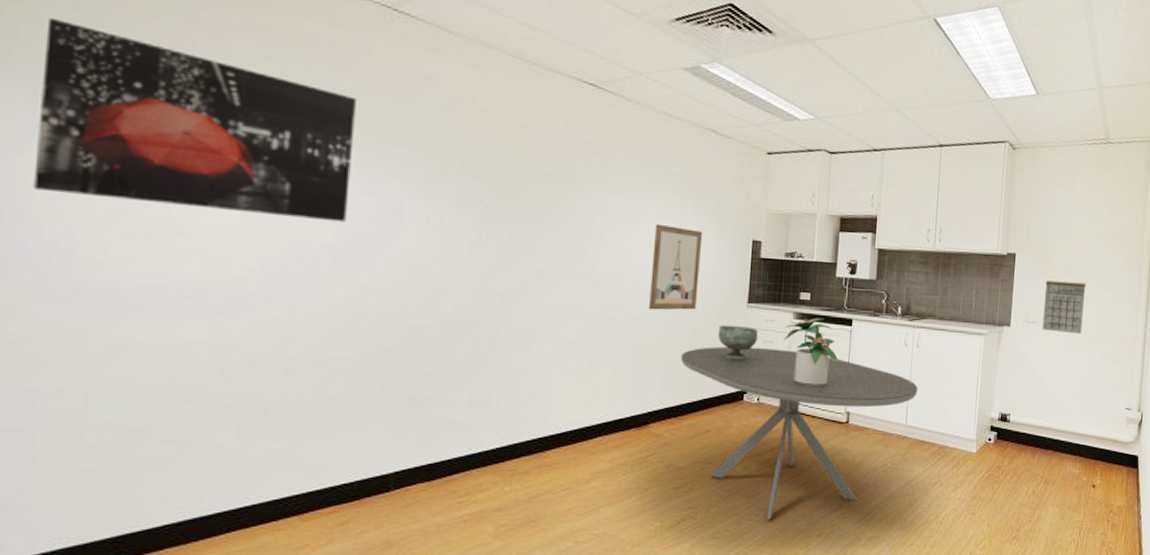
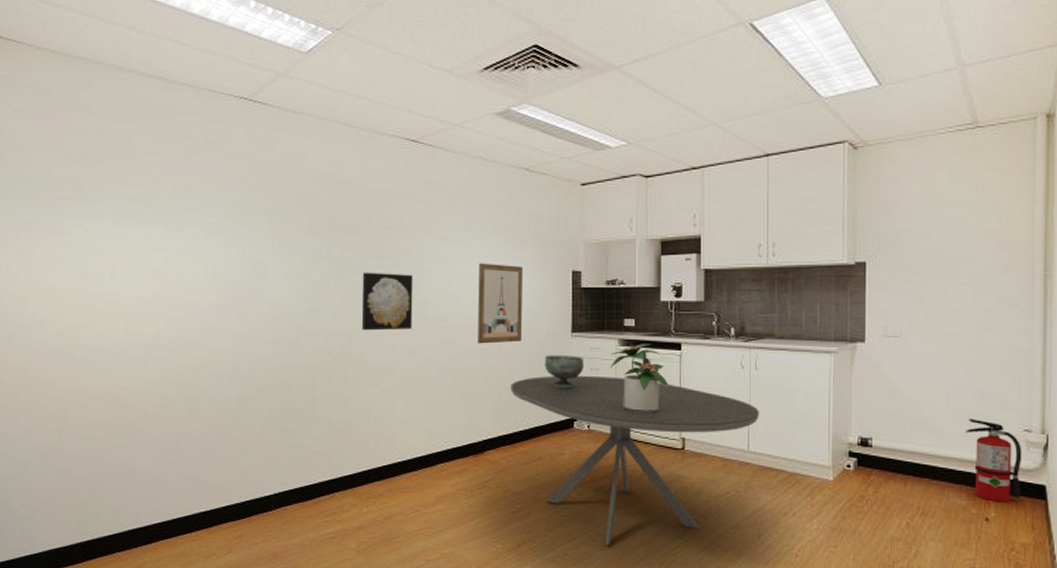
wall art: present [33,17,356,223] -> none [18,145,227,284]
wall art: none [517,223,581,290] -> present [361,272,413,331]
calendar: present [1042,270,1086,335] -> none [905,276,959,347]
fire extinguisher: none [1083,397,1123,471] -> present [965,418,1022,502]

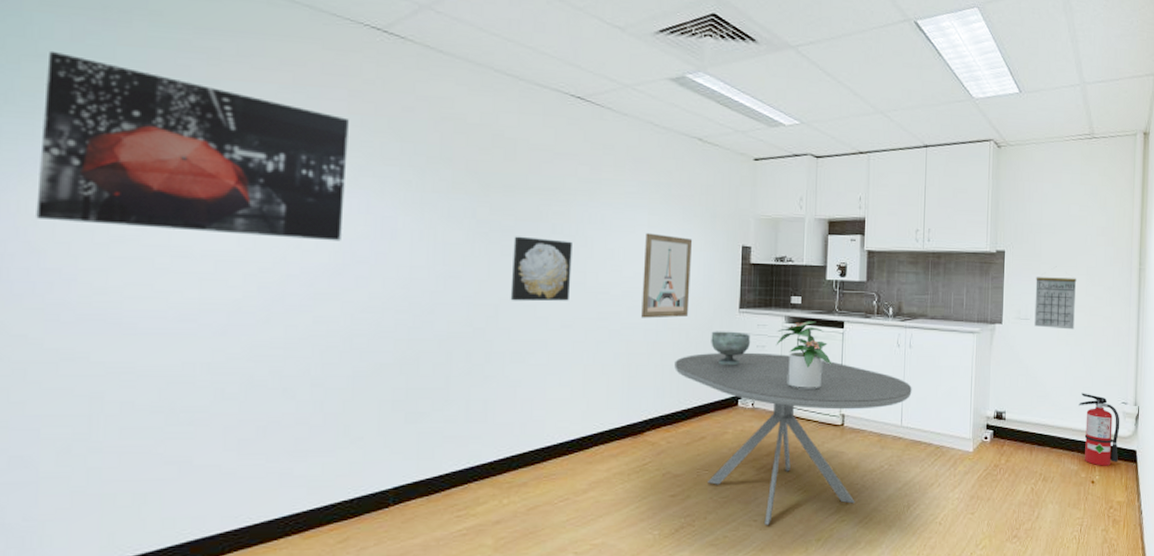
wall art: none [18,145,227,284] -> present [36,50,349,241]
calendar: none [905,276,959,347] -> present [1034,266,1077,330]

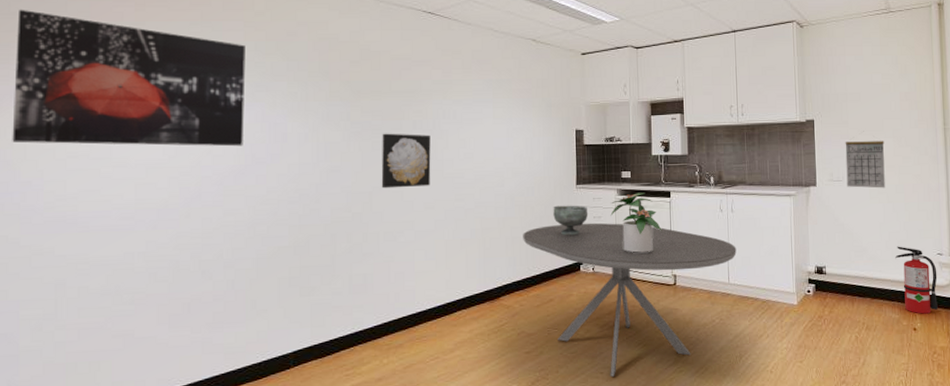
wall art: present [641,232,693,319] -> none [491,123,533,198]

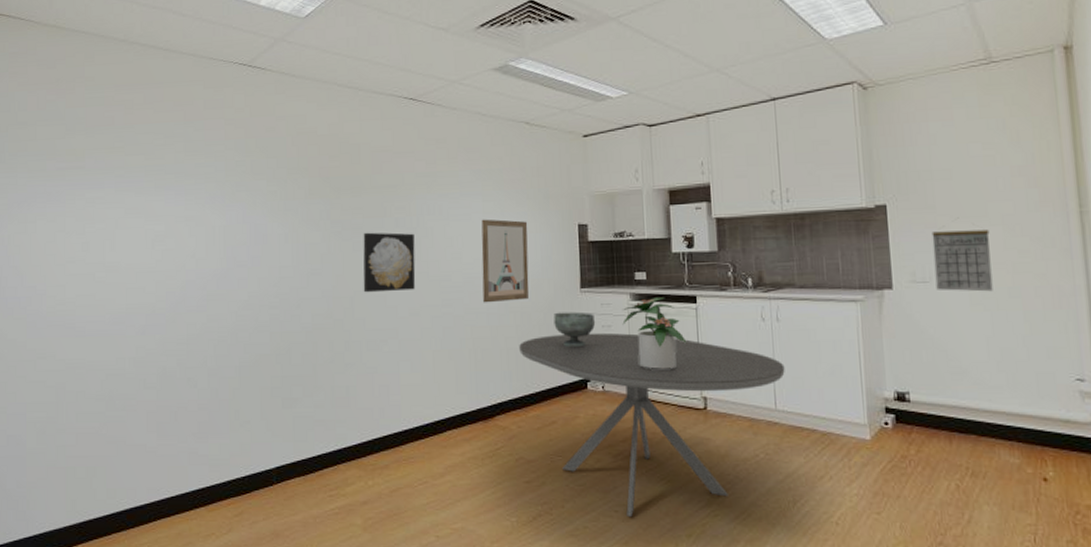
wall art: present [12,9,245,147] -> none [20,119,226,250]
wall art: none [491,123,533,198] -> present [481,219,529,303]
fire extinguisher: present [895,246,938,314] -> none [1011,368,1080,460]

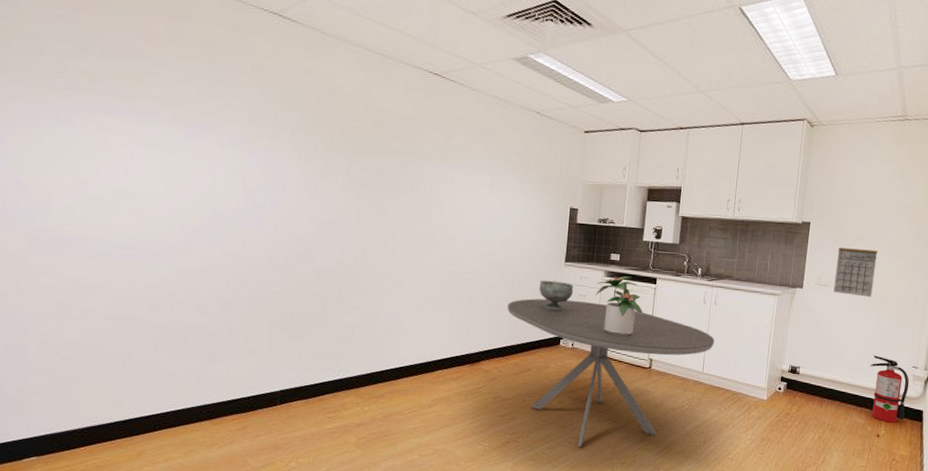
wall art: present [363,232,416,293] -> none [375,191,426,248]
wall art: present [481,219,529,303] -> none [481,193,528,267]
fire extinguisher: none [1011,368,1080,460] -> present [870,355,910,423]

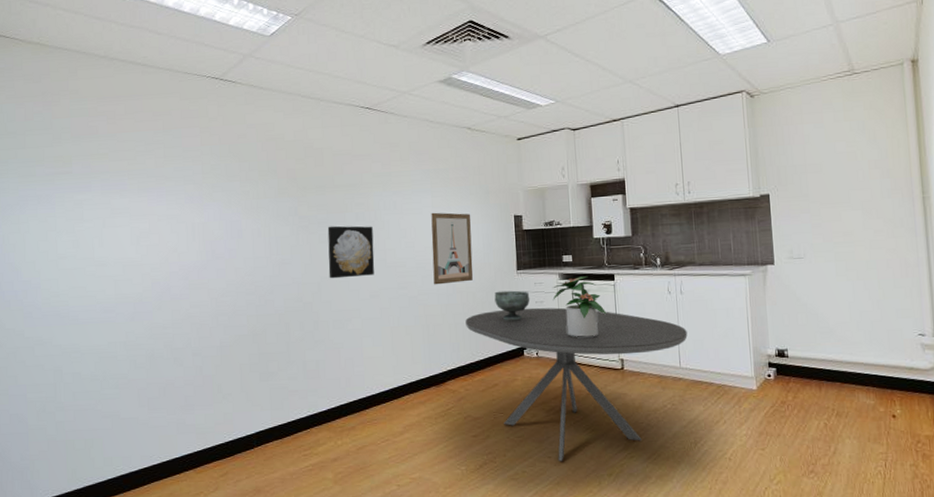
wall art: none [375,191,426,248] -> present [327,226,375,279]
wall art: none [481,193,528,267] -> present [431,212,473,285]
calendar: present [833,238,878,298] -> none [806,204,854,265]
fire extinguisher: present [870,355,910,423] -> none [868,326,921,400]

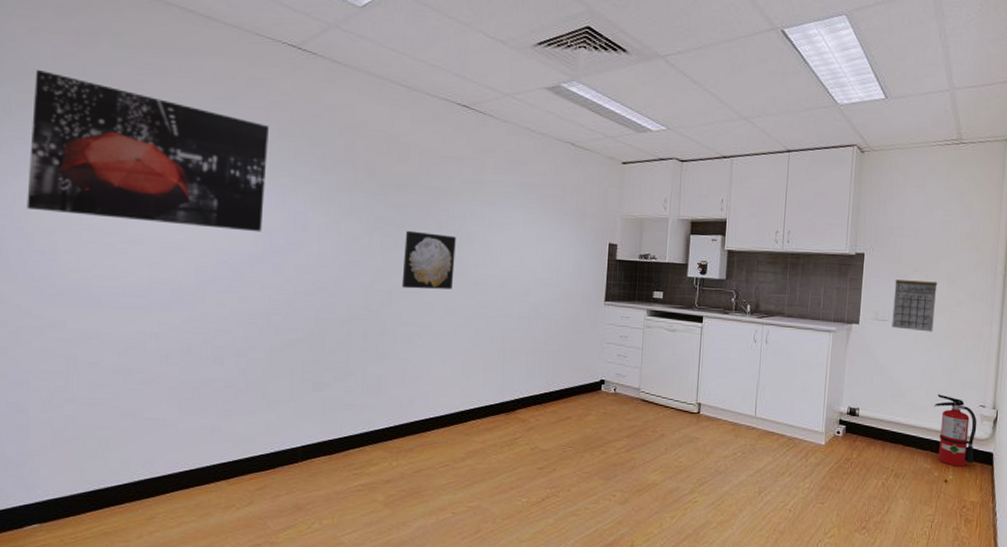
wall art: none [13,129,204,247] -> present [27,69,269,232]
wall art: present [431,212,473,285] -> none [516,229,564,308]
dining table: present [465,307,688,461] -> none [544,341,767,500]
decorative bowl: present [494,290,530,321] -> none [578,321,615,354]
potted plant: present [553,276,607,338] -> none [638,315,691,379]
calendar: none [806,204,854,265] -> present [892,269,938,332]
fire extinguisher: none [868,326,921,400] -> present [934,394,977,467]

